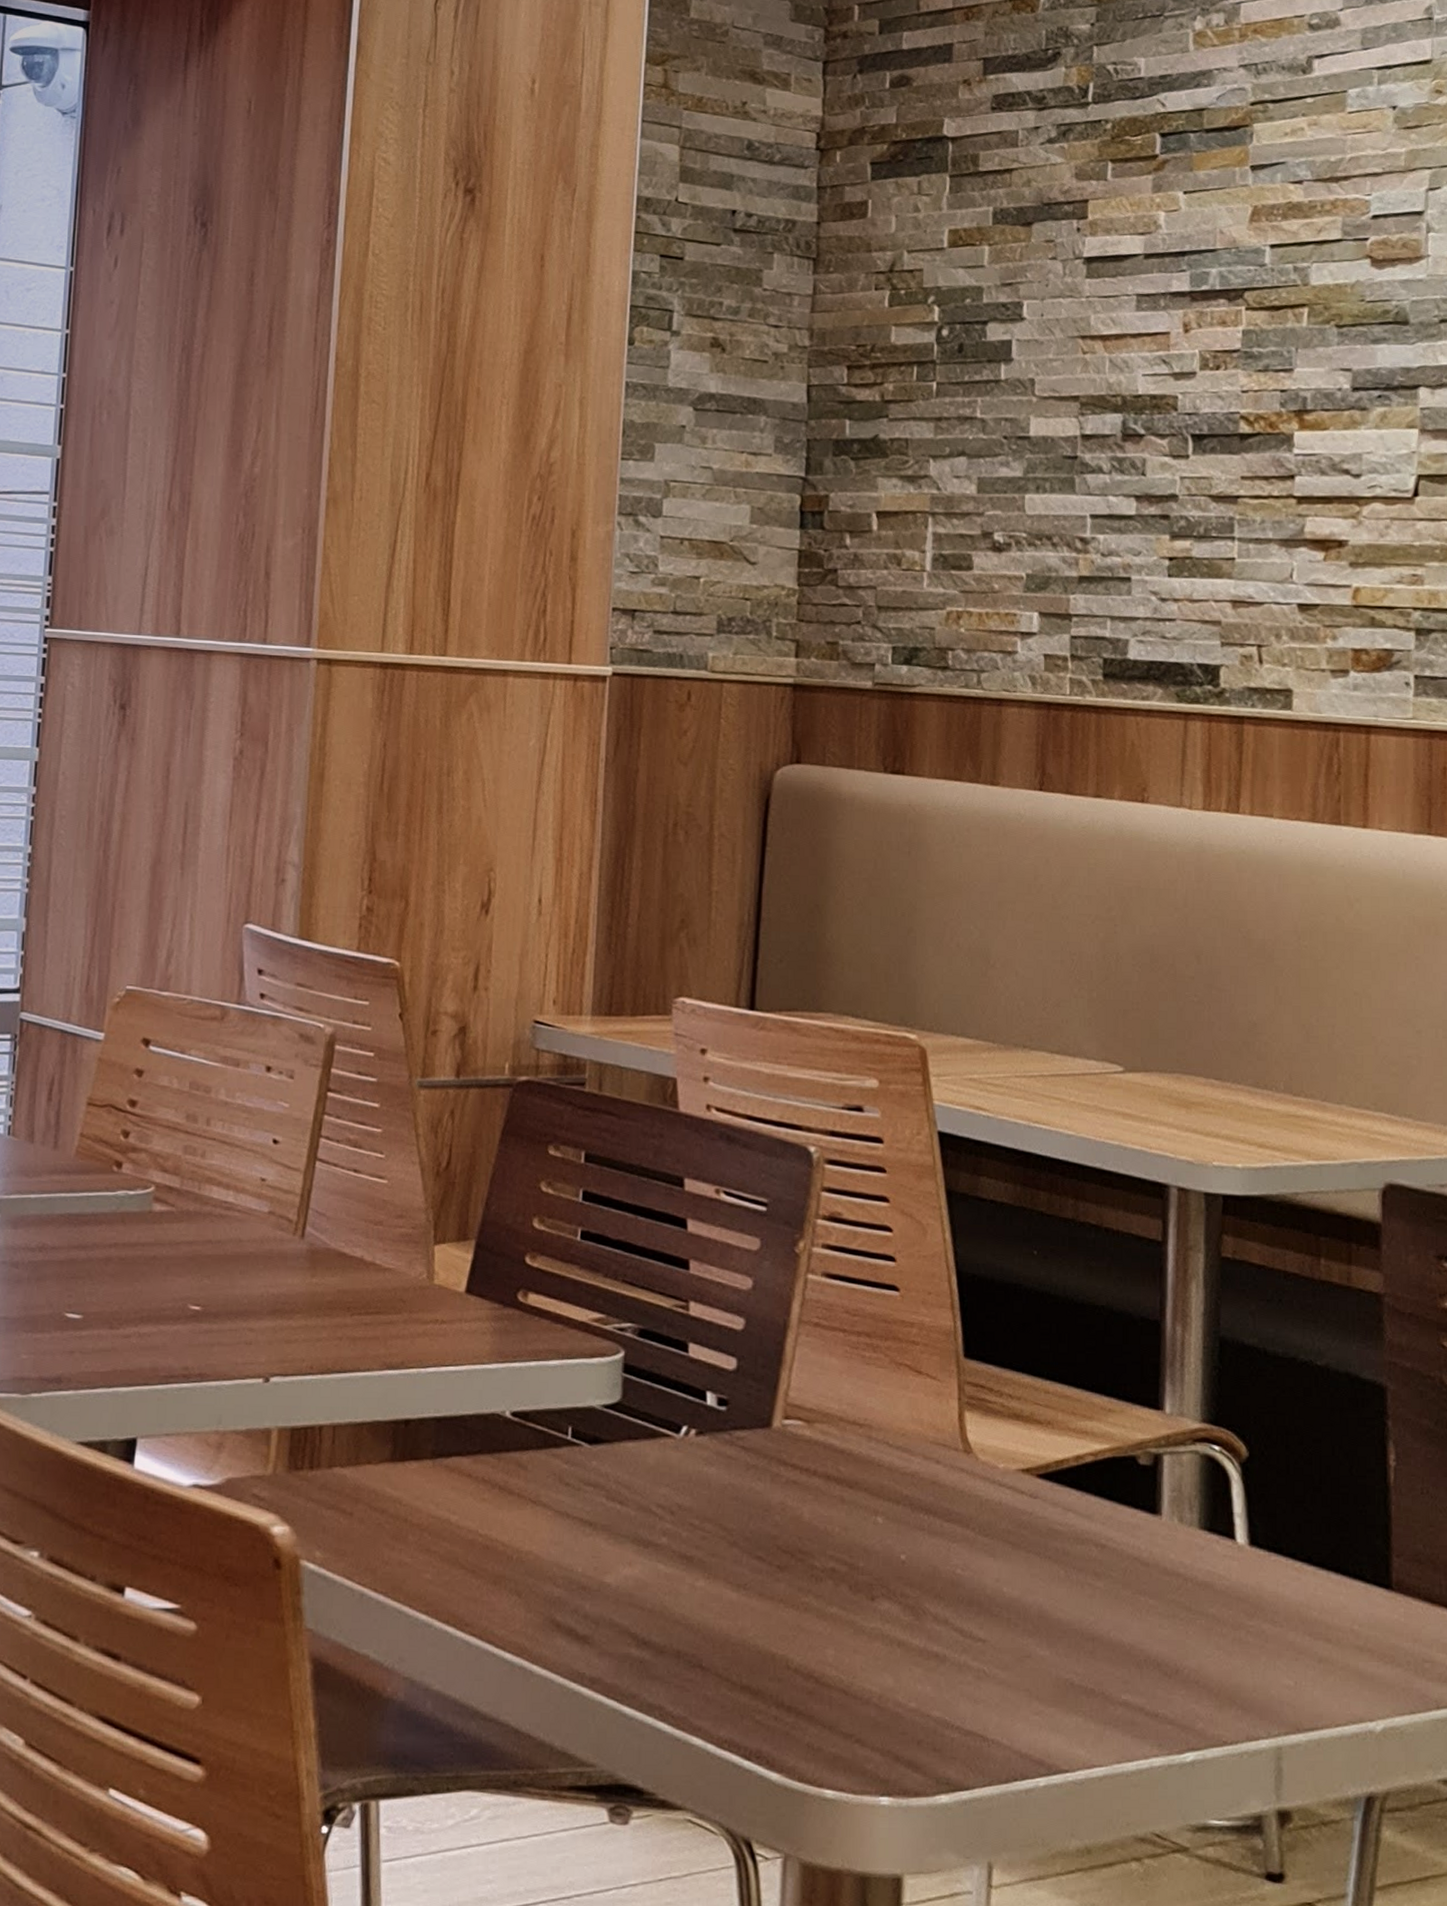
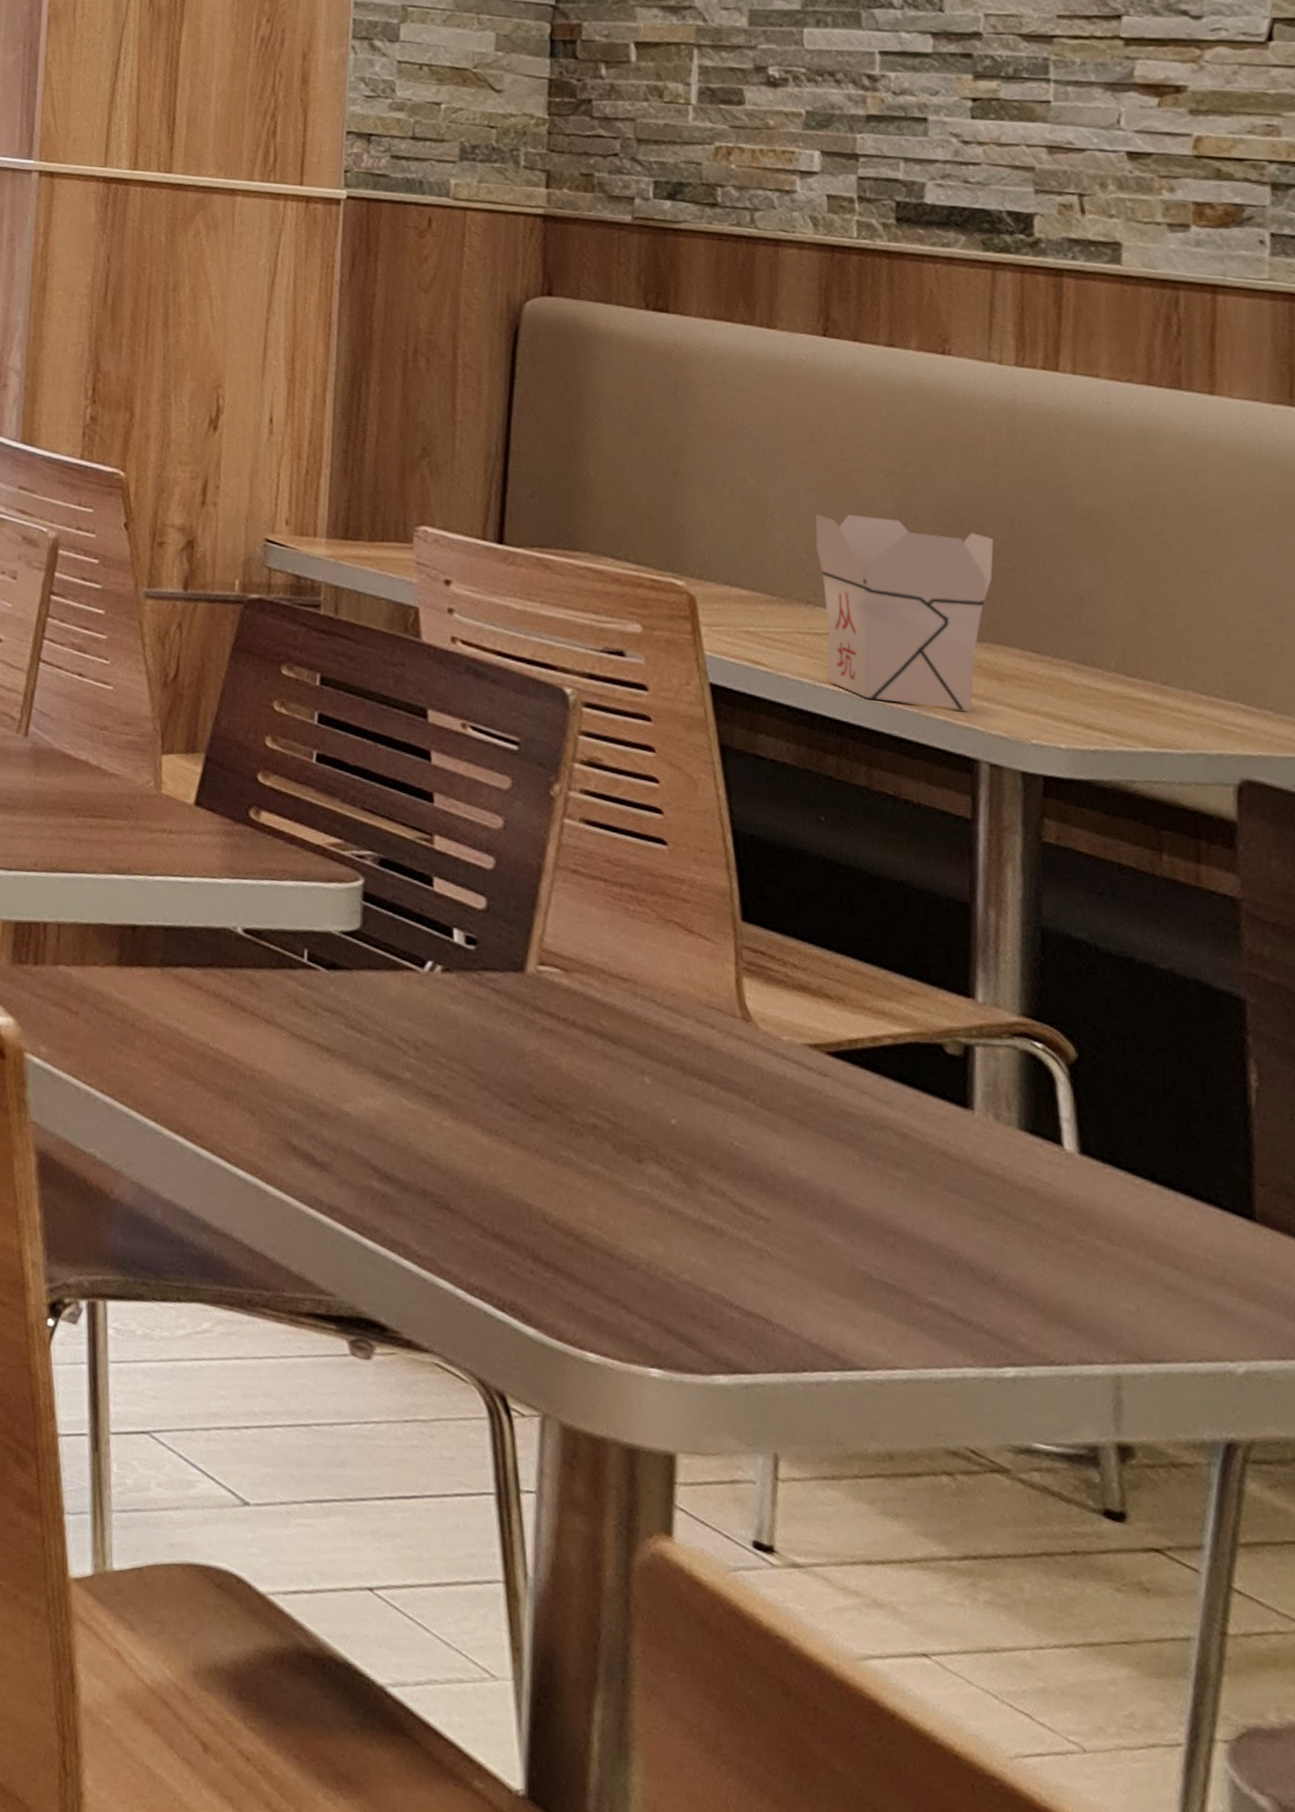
takeout container: none [1031,960,1183,1140] -> present [815,514,994,712]

